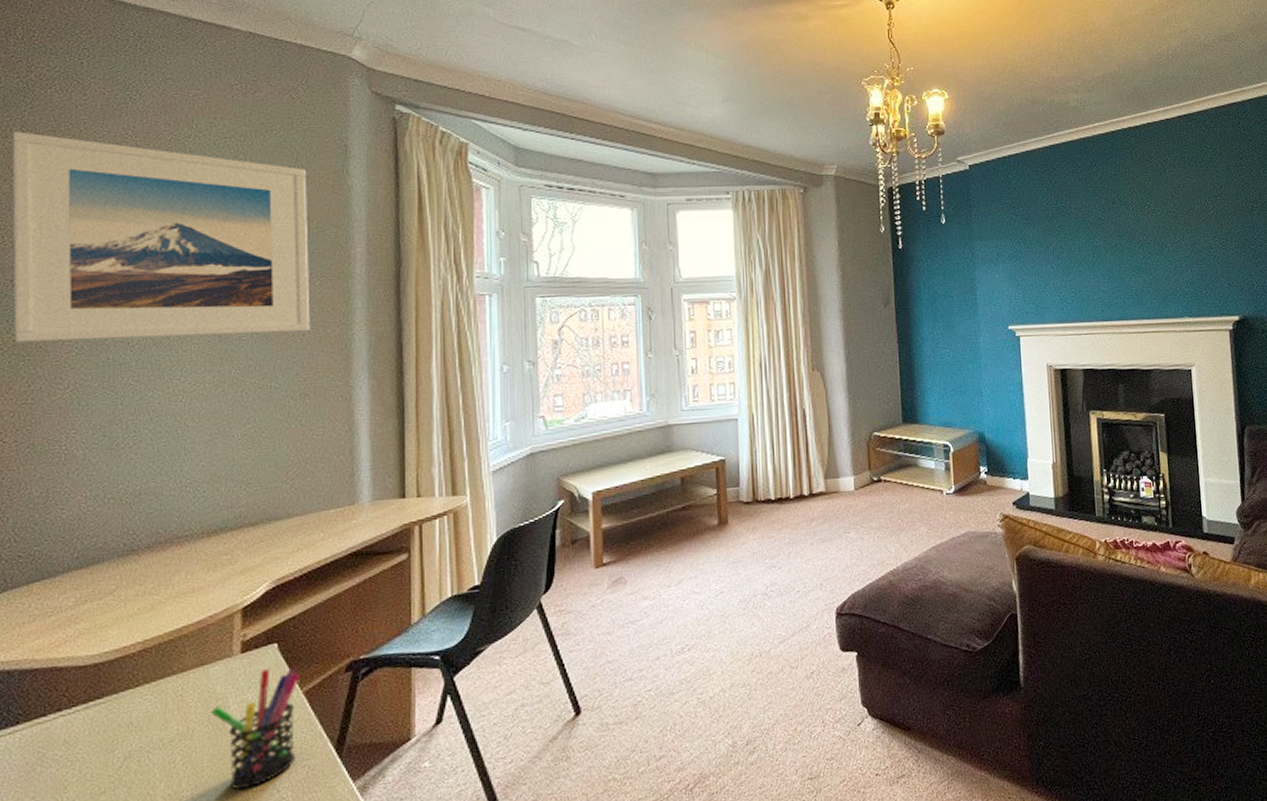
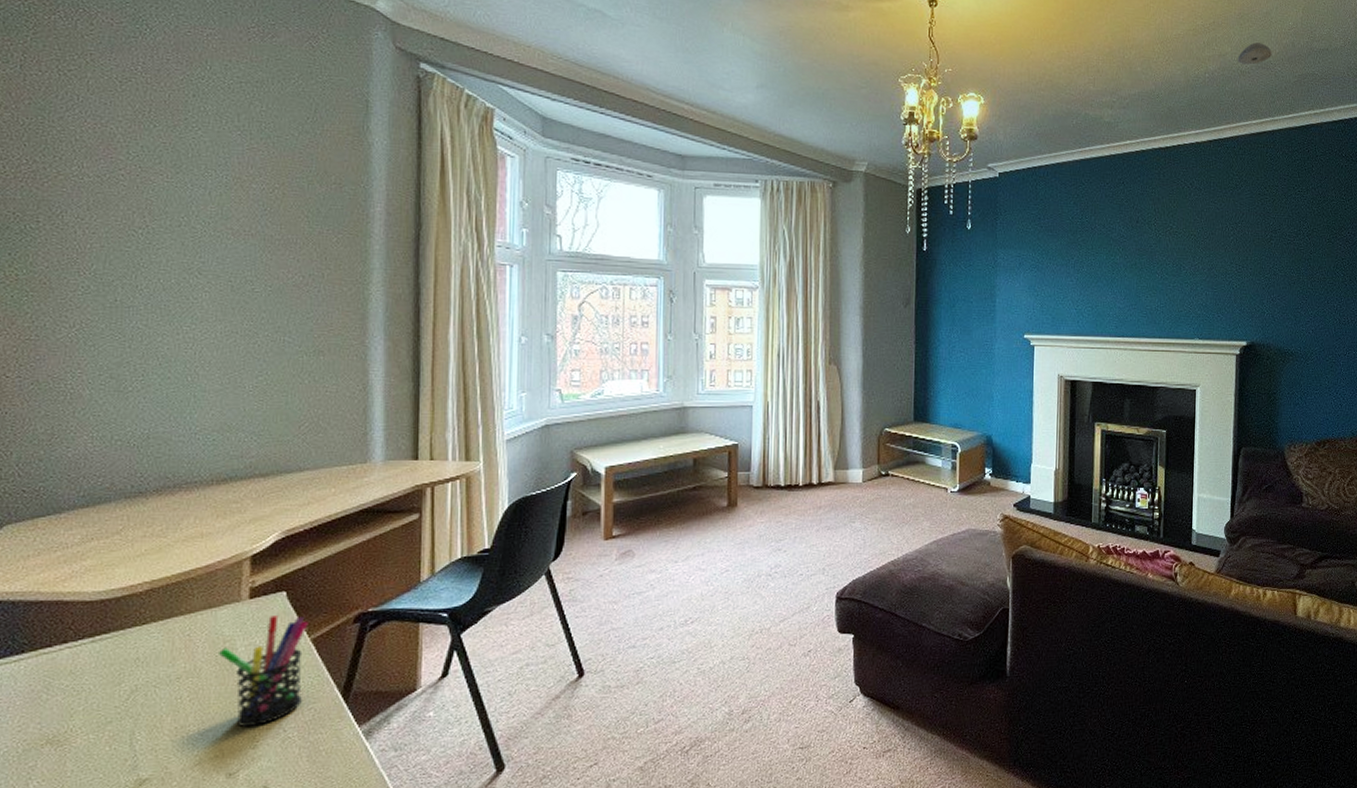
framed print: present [12,132,311,343] -> none [13,57,326,288]
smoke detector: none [1199,16,1234,39] -> present [1237,42,1273,65]

